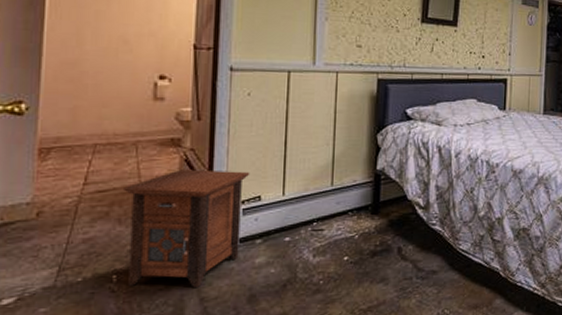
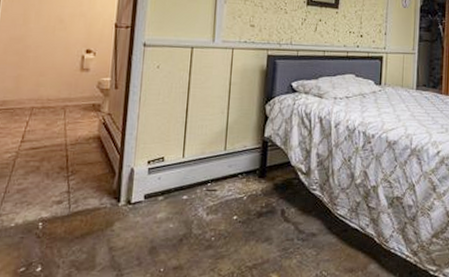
nightstand: present [124,169,250,289] -> none [51,131,156,238]

